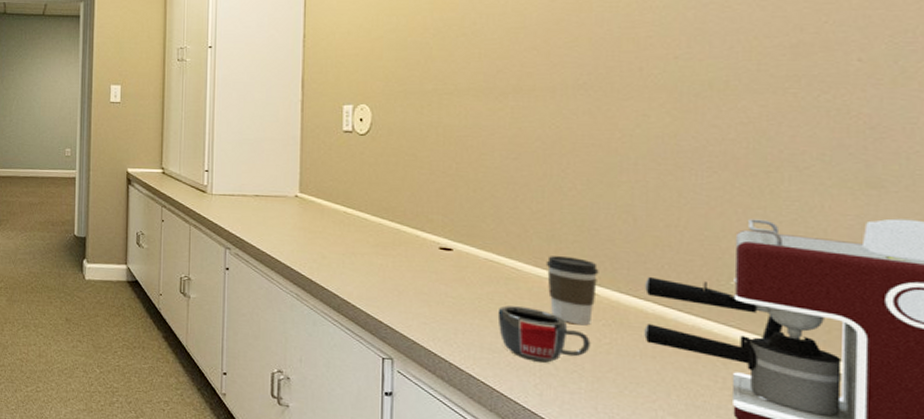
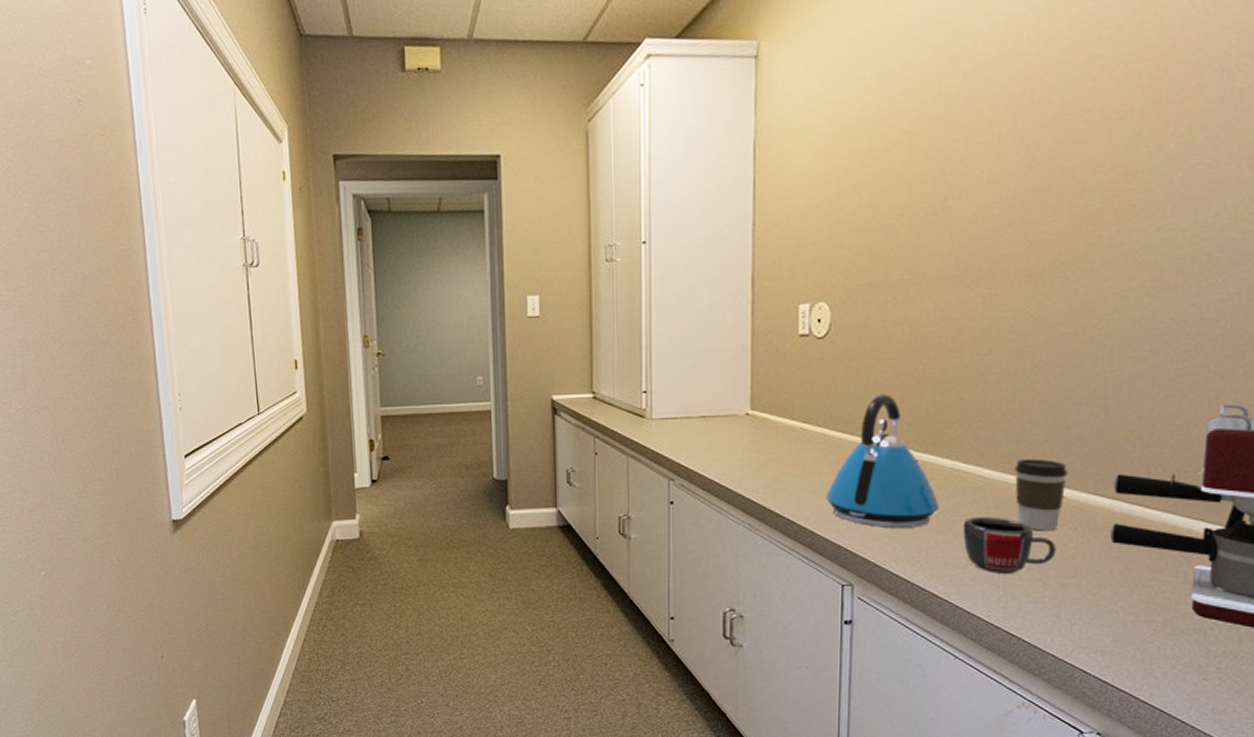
kettle: none [367,187,475,311] -> present [826,394,940,528]

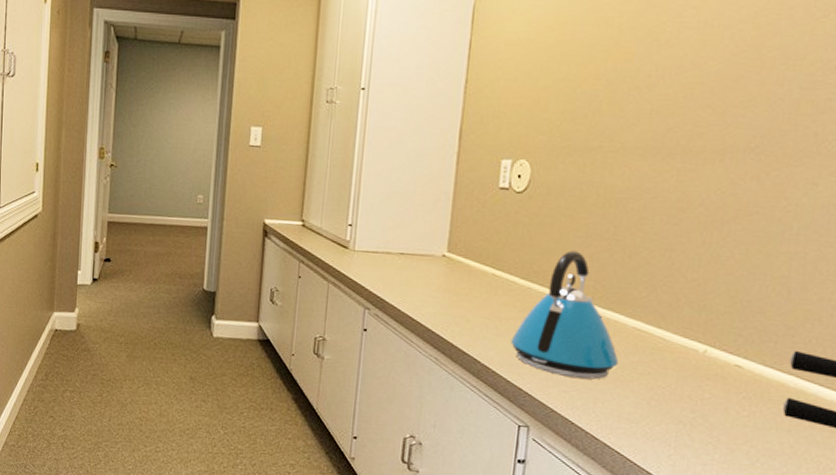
mug: present [962,517,1056,574] -> none [639,376,729,434]
coffee cup: present [1014,459,1068,531] -> none [693,326,747,398]

